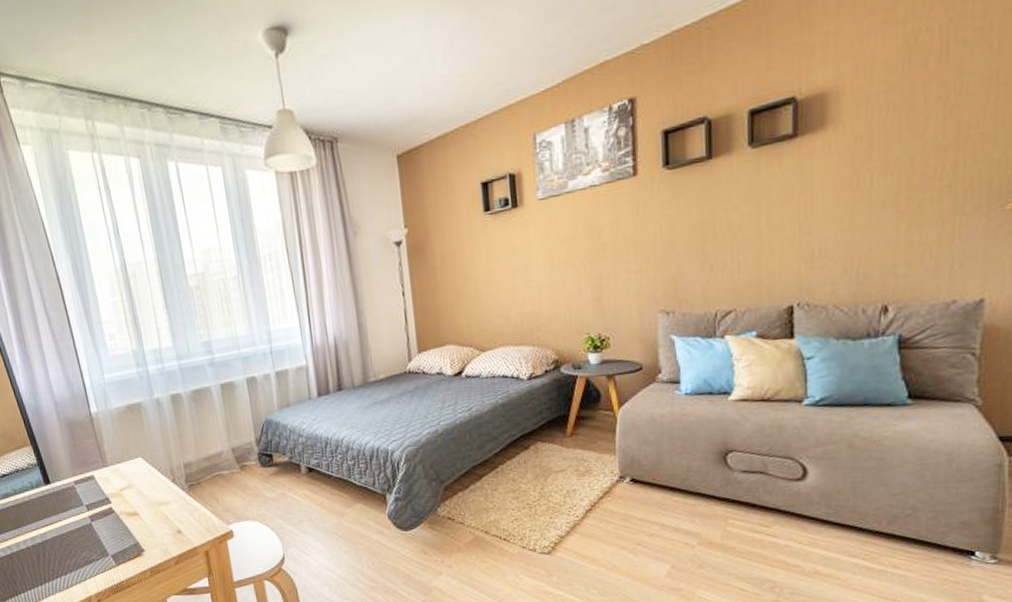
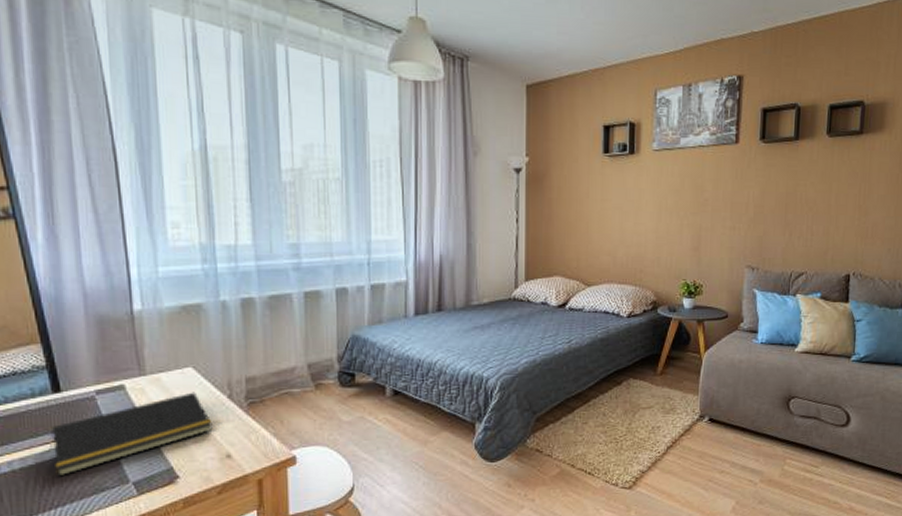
notepad: none [48,478,164,552] -> present [49,392,213,477]

